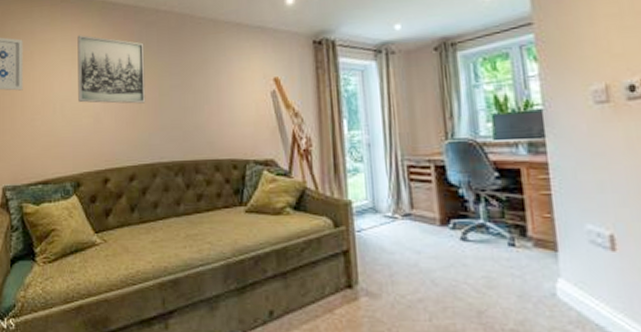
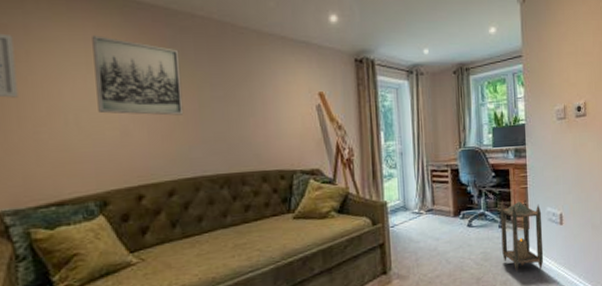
lantern: none [509,210,586,313] -> present [500,200,544,272]

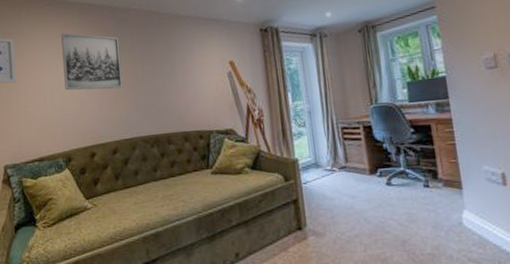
lantern: present [500,200,544,272] -> none [423,157,486,236]

